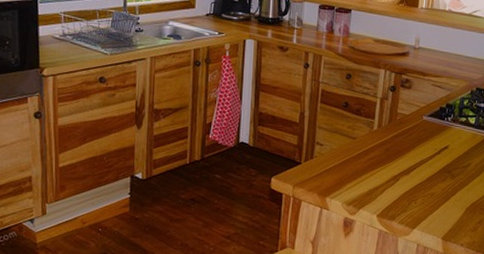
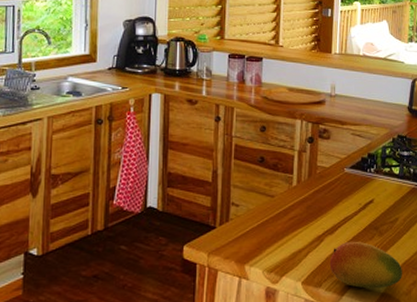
fruit: none [403,182,470,225] -> present [329,242,402,289]

